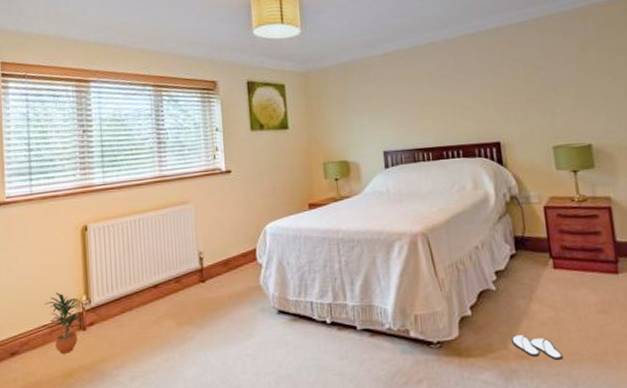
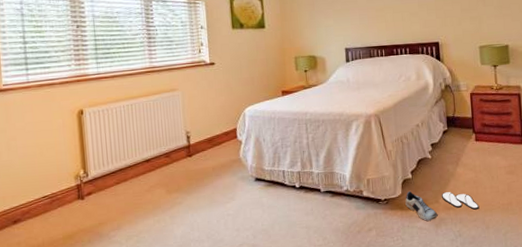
potted plant: present [44,292,84,354] -> none [43,168,82,220]
shoe: none [464,333,508,373] -> present [405,191,438,221]

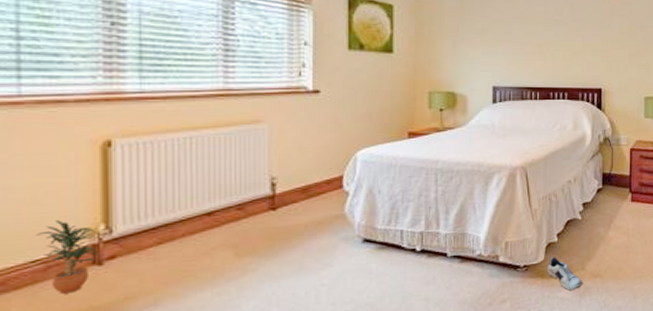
potted plant: none [43,168,82,220] -> present [35,220,100,294]
slippers: present [442,192,480,210] -> none [589,257,629,278]

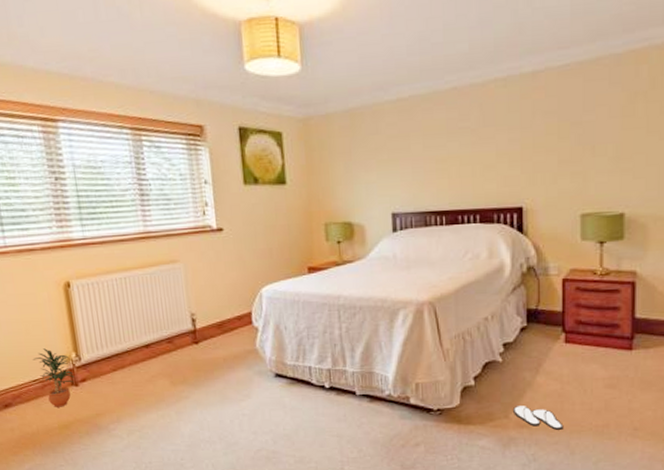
shoe: present [547,257,583,290] -> none [464,402,507,439]
slippers: none [589,257,629,278] -> present [514,406,564,430]

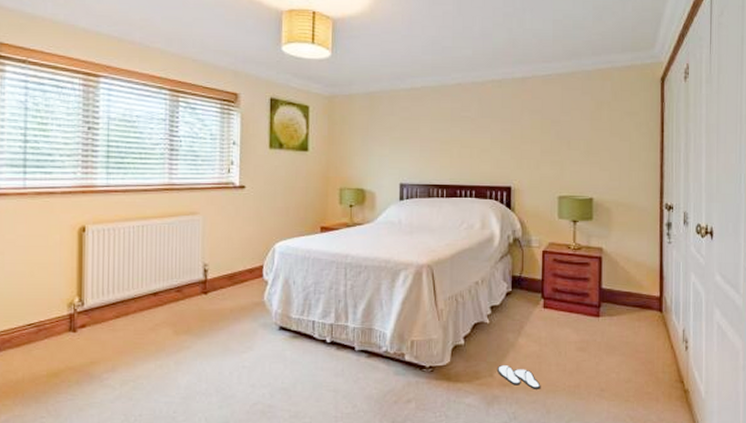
potted plant: present [32,348,75,407] -> none [31,292,74,354]

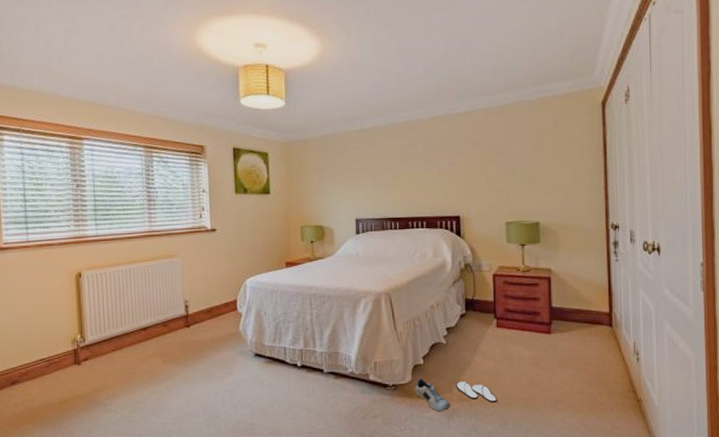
shoe: none [454,360,491,397] -> present [415,378,451,411]

